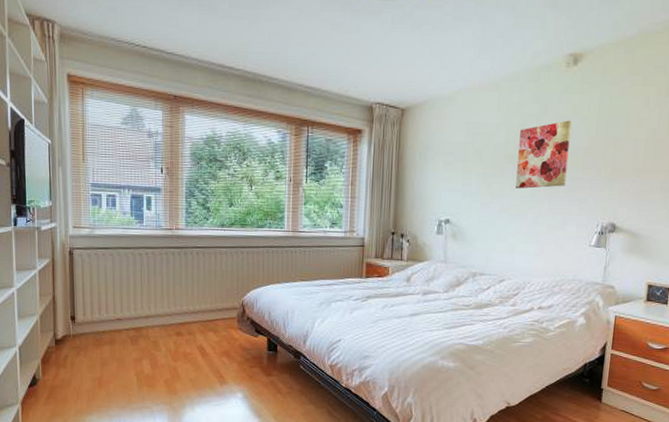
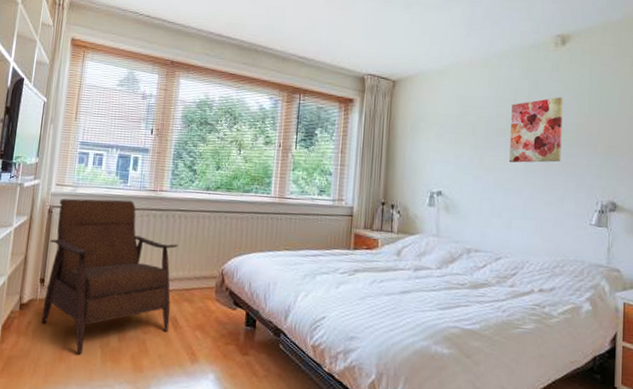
armchair: none [75,239,199,382] -> present [41,198,178,355]

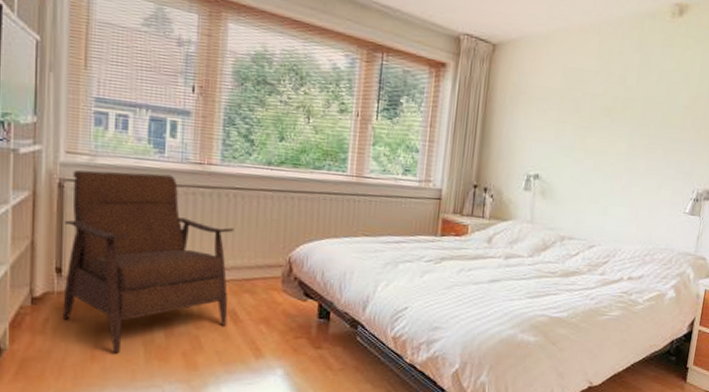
wall art: present [509,97,563,163] -> none [612,75,674,147]

